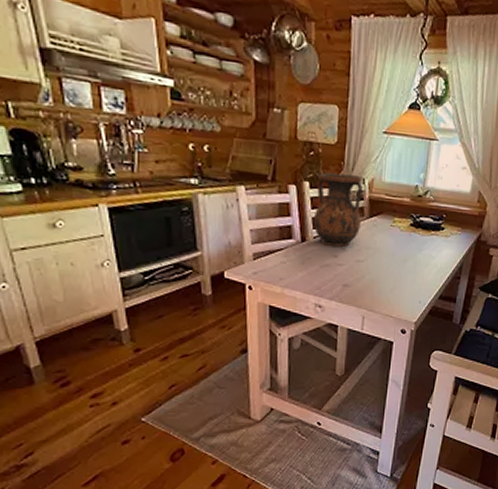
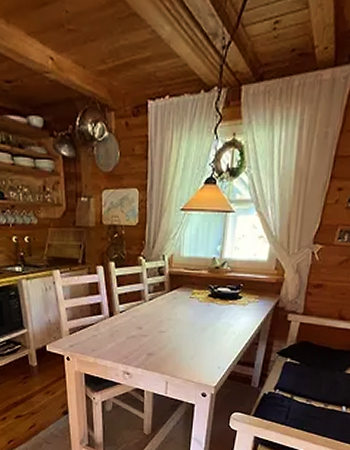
vase: present [313,172,363,247] -> none [119,252,163,320]

